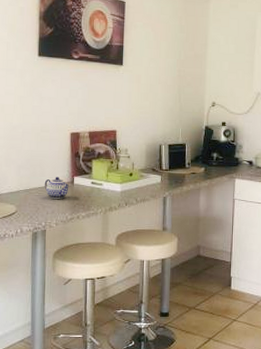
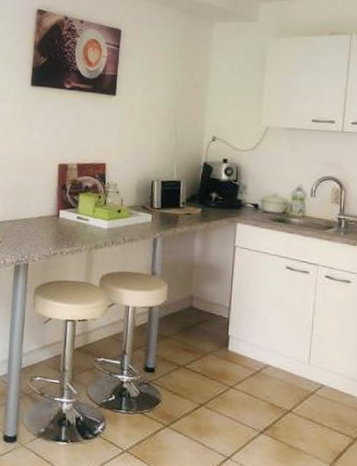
teapot: present [44,176,69,199] -> none [29,208,55,232]

